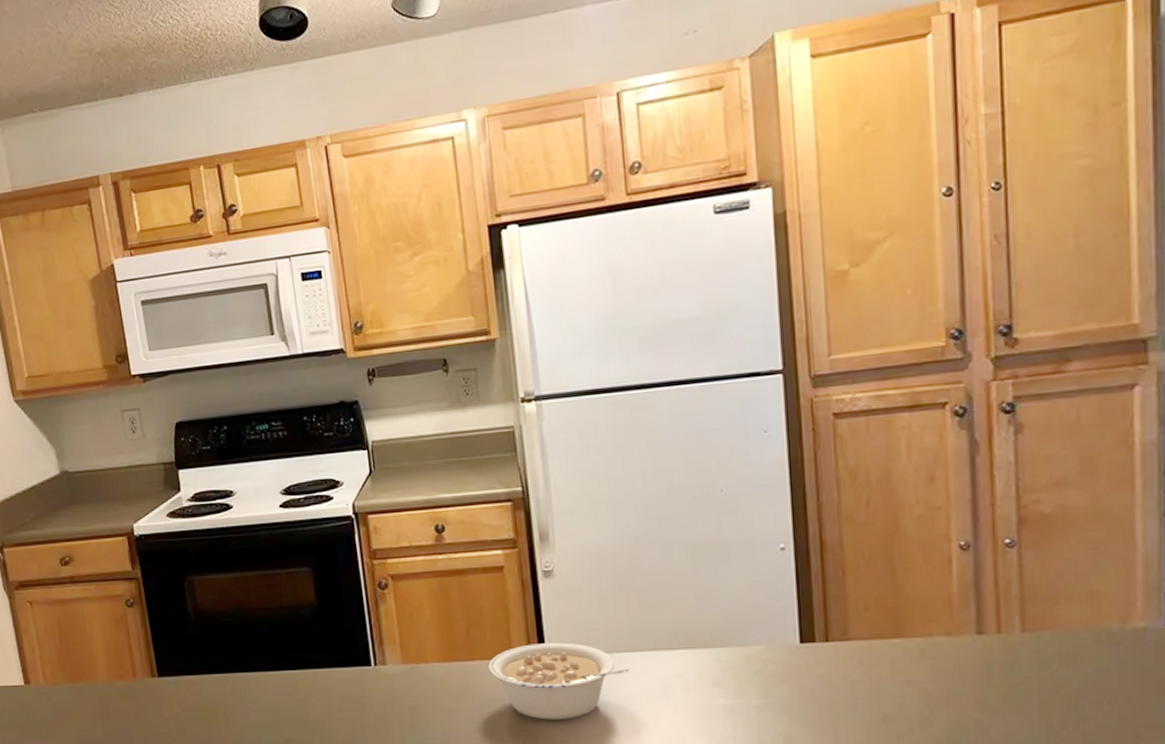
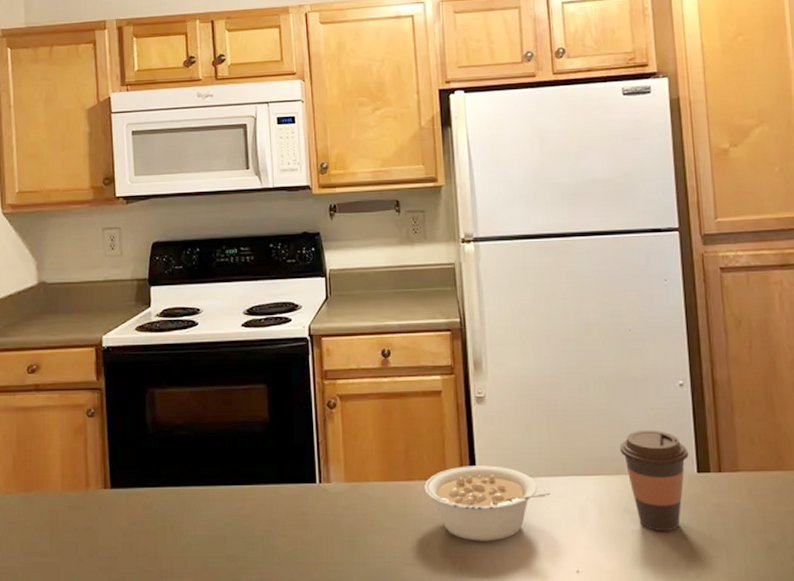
coffee cup: none [709,599,790,705] -> present [619,430,689,531]

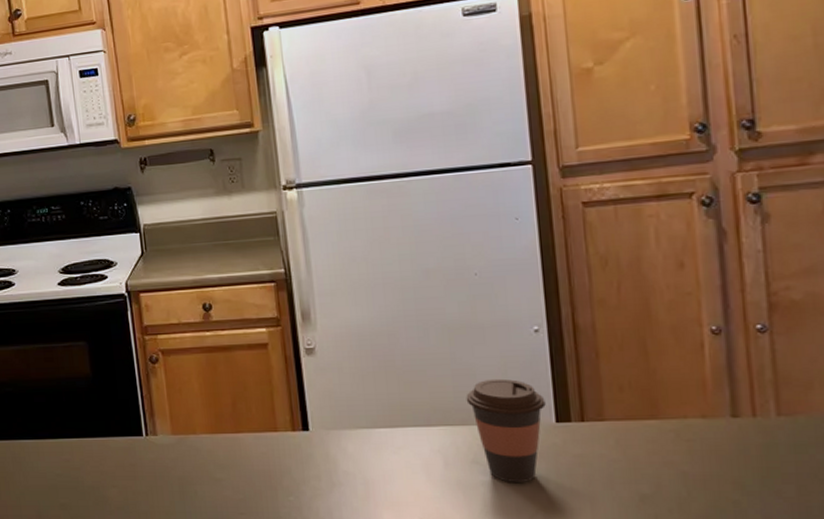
legume: present [424,465,551,541] -> none [254,417,390,492]

